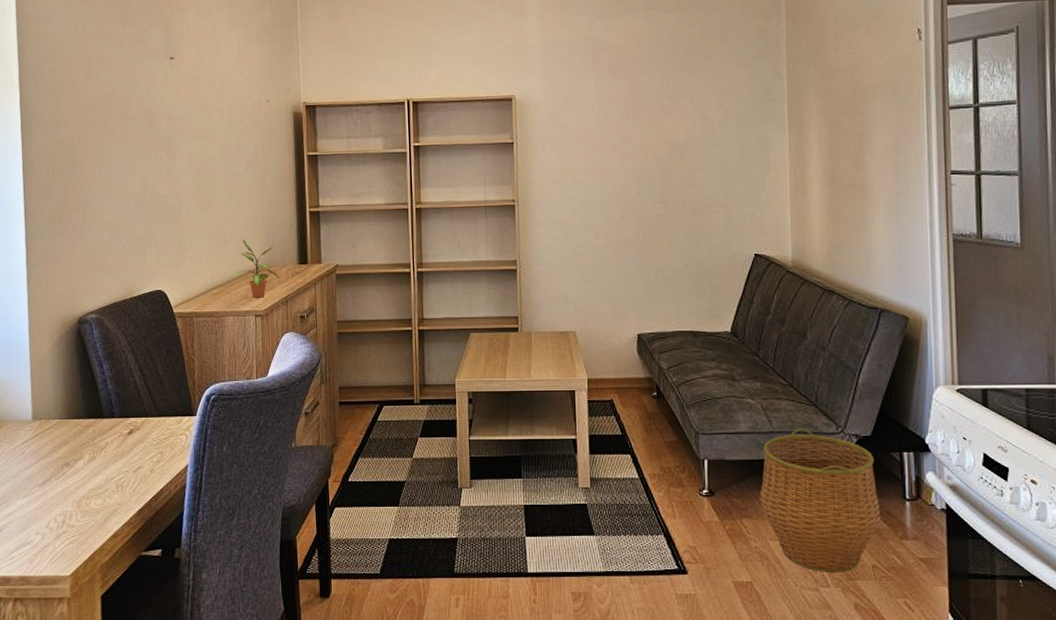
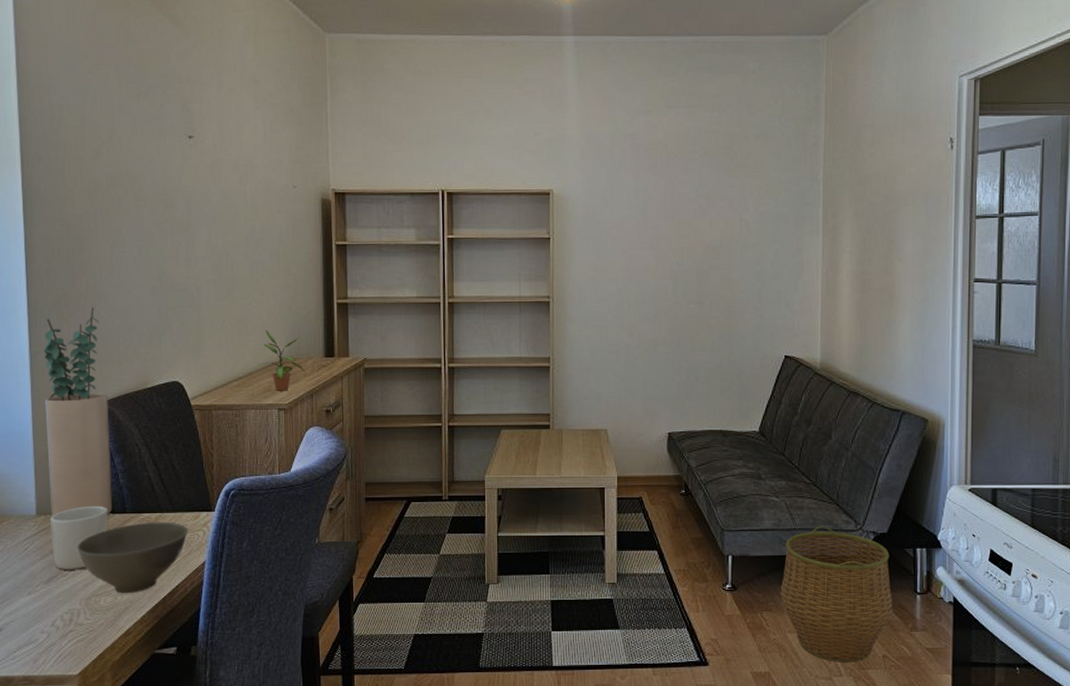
vase: none [39,221,102,421] -> present [43,307,113,516]
mug: none [44,411,99,473] -> present [49,506,109,570]
bowl: none [68,426,172,495] -> present [76,522,188,593]

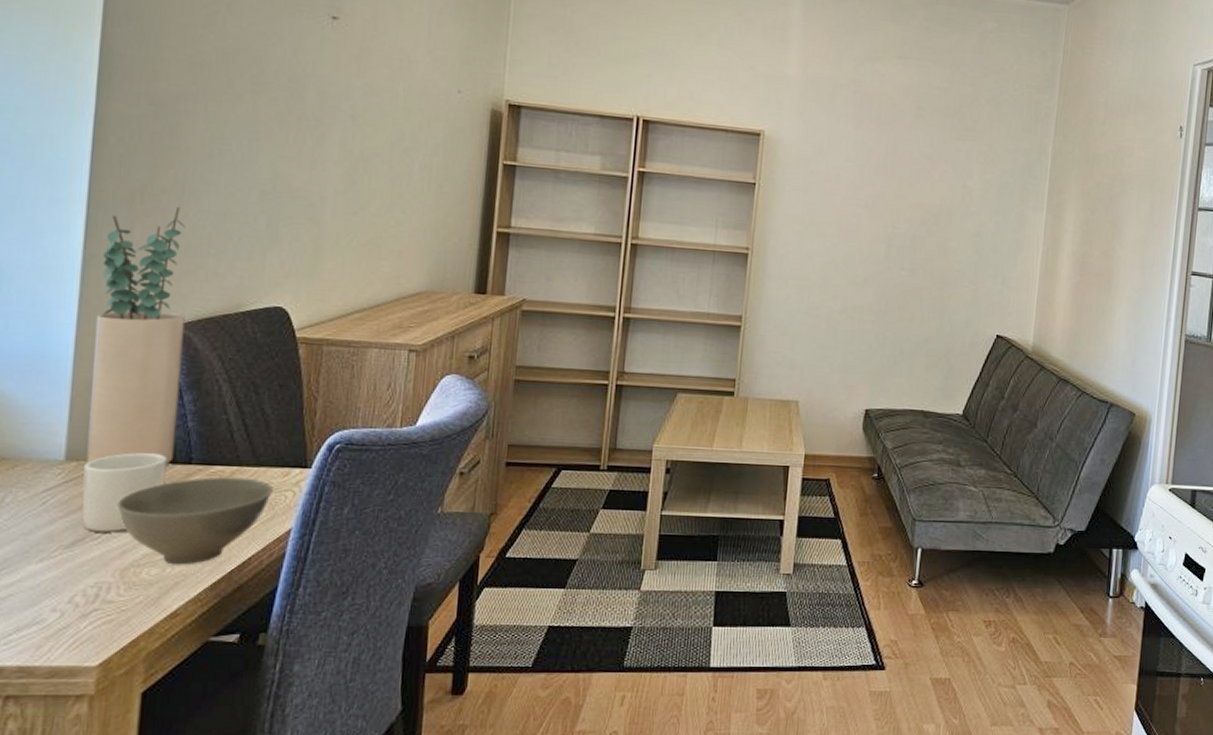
potted plant: present [250,329,305,391] -> none [379,254,448,330]
basket: present [780,526,893,662] -> none [969,520,1086,669]

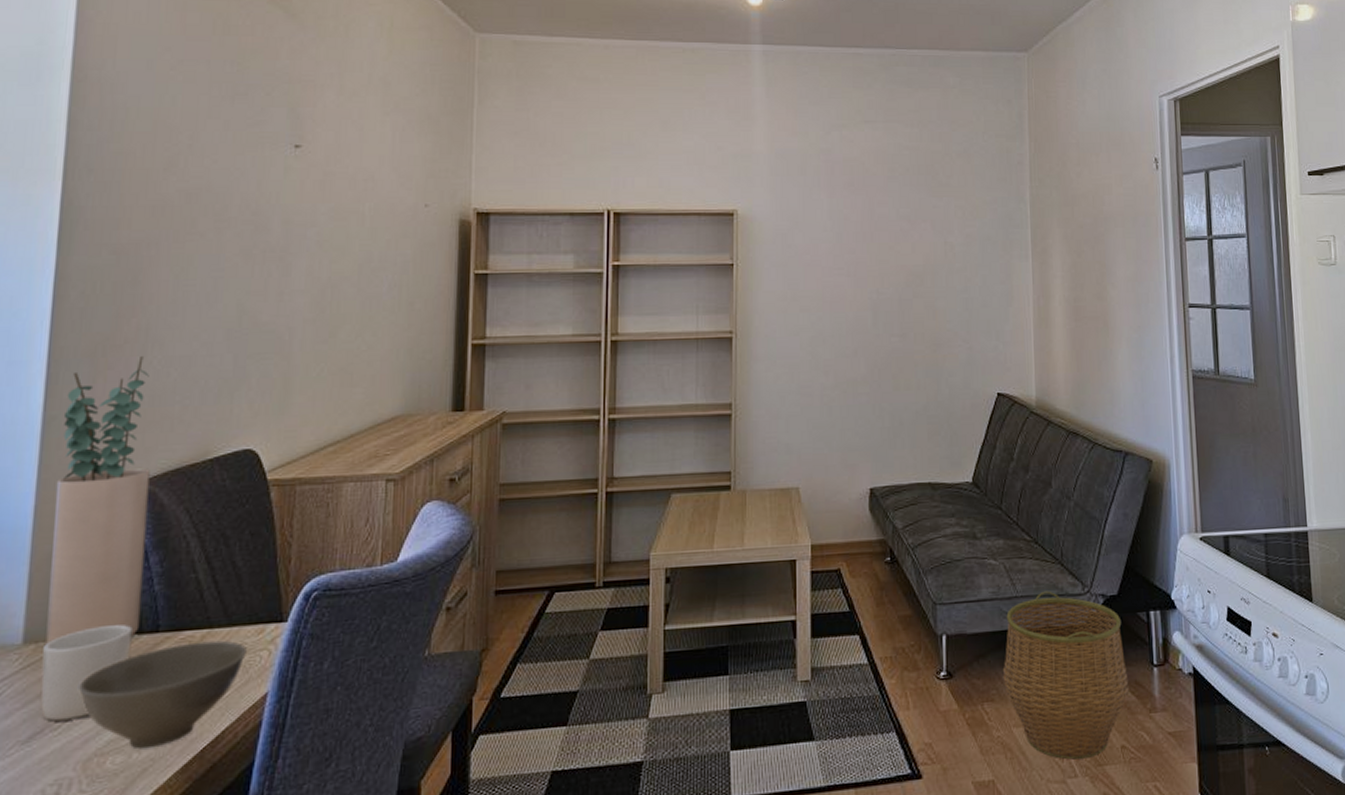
basket: none [969,520,1086,669] -> present [1002,591,1129,760]

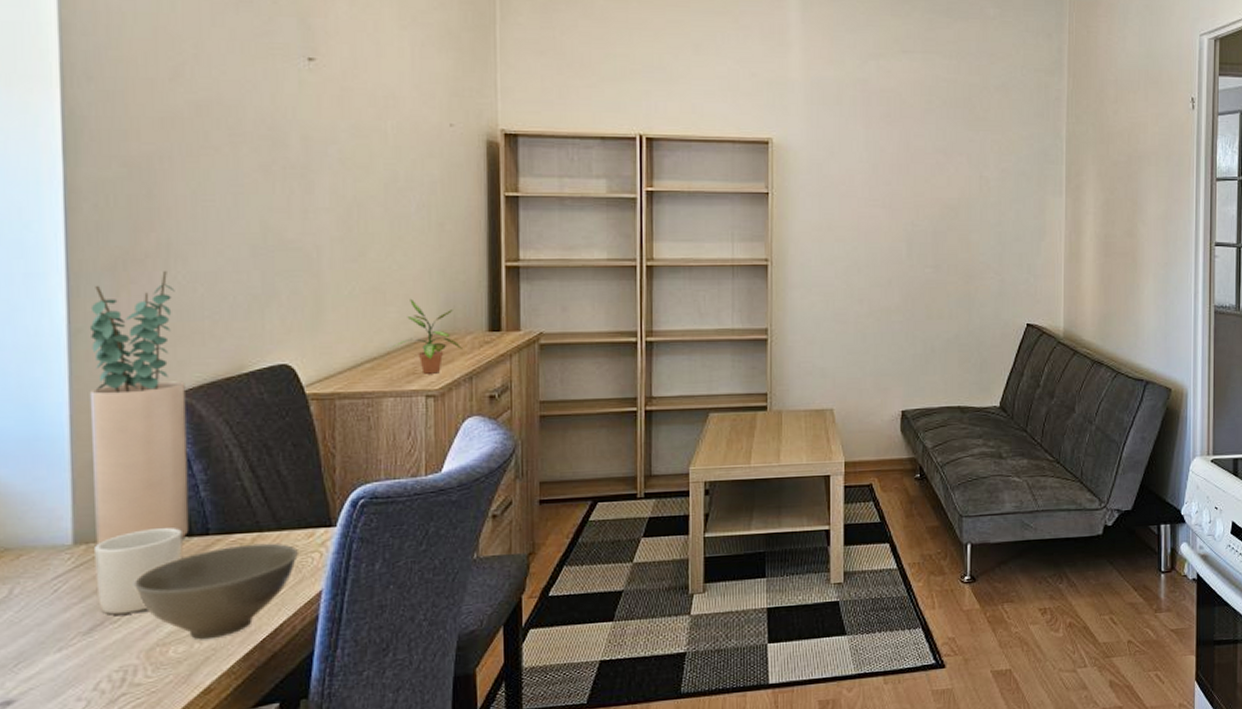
potted plant: none [352,379,425,457] -> present [389,298,462,374]
basket: present [1002,591,1129,760] -> none [1022,506,1138,652]

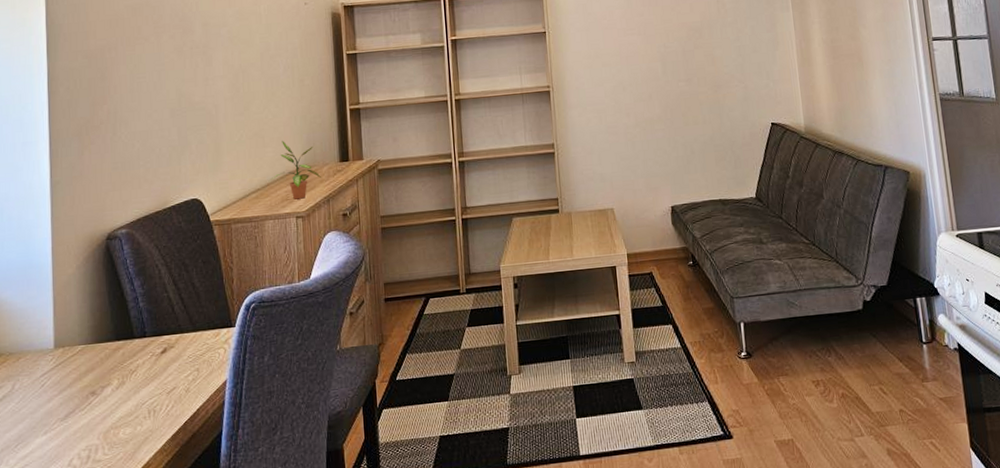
vase: present [89,271,189,545] -> none [64,133,132,348]
mug: present [93,528,184,615] -> none [67,332,129,404]
bowl: present [133,543,298,639] -> none [94,342,209,423]

